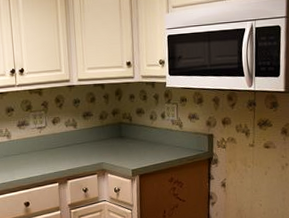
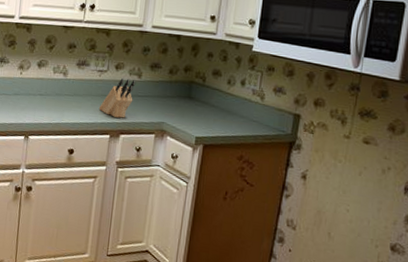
knife block: none [44,130,73,167] -> present [98,79,136,118]

